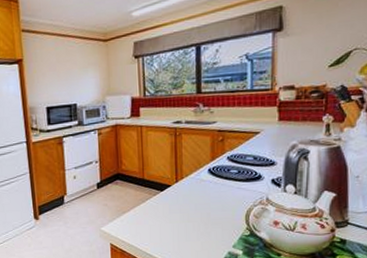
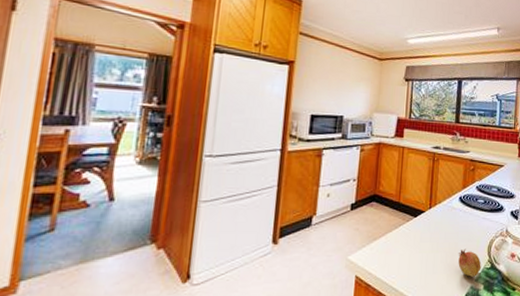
fruit: none [212,218,239,244] -> present [458,249,481,277]

